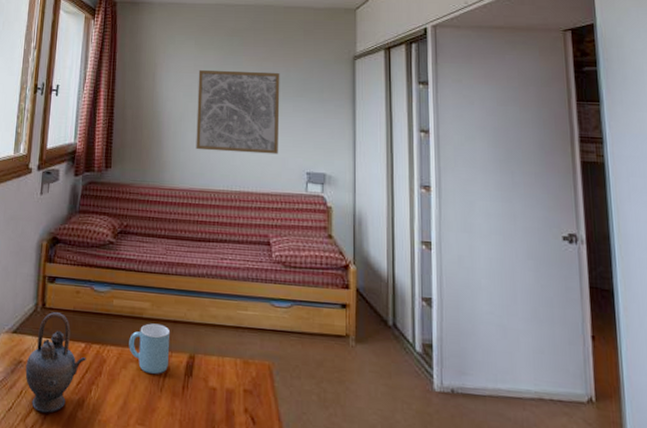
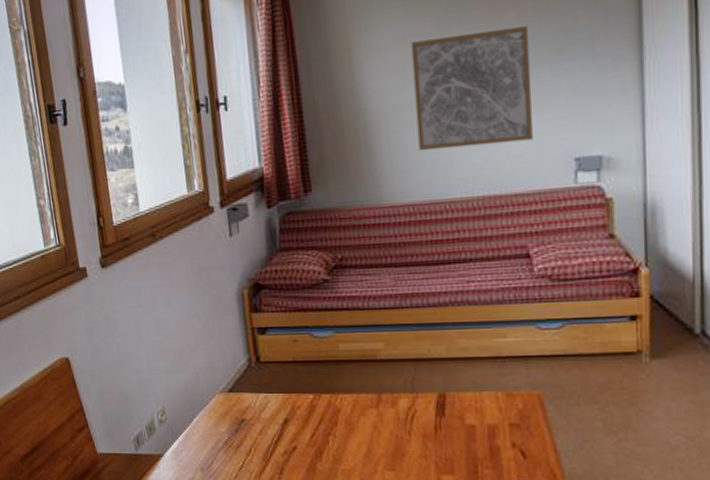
teapot: present [25,312,86,413] -> none [249,365,317,468]
mug: present [129,323,169,374] -> none [364,364,415,417]

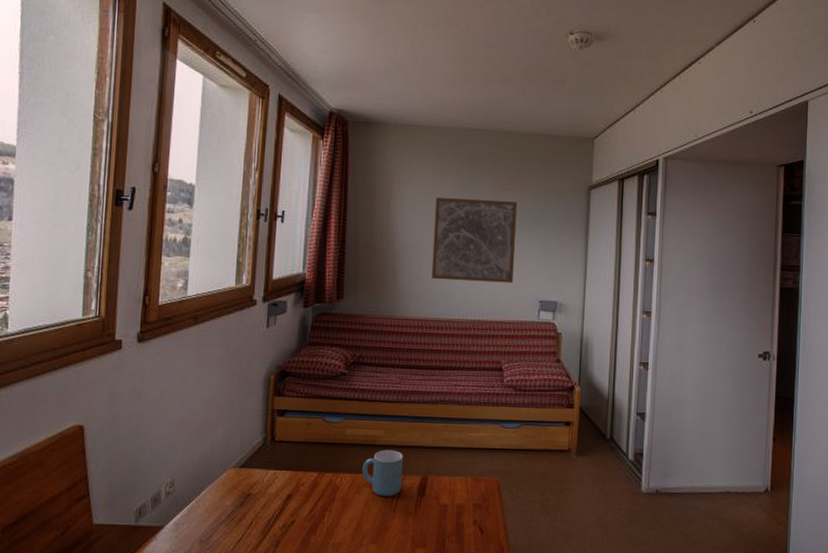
mug: none [364,364,415,417] -> present [362,450,403,496]

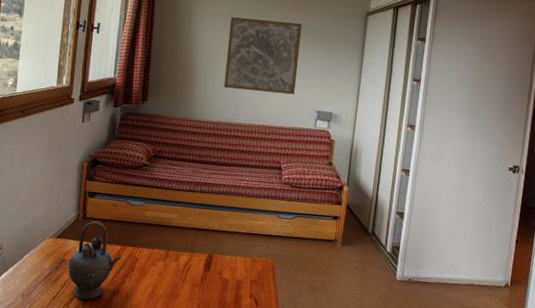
teapot: none [255,445,319,541] -> present [68,221,121,300]
mug: present [362,450,403,496] -> none [158,230,193,269]

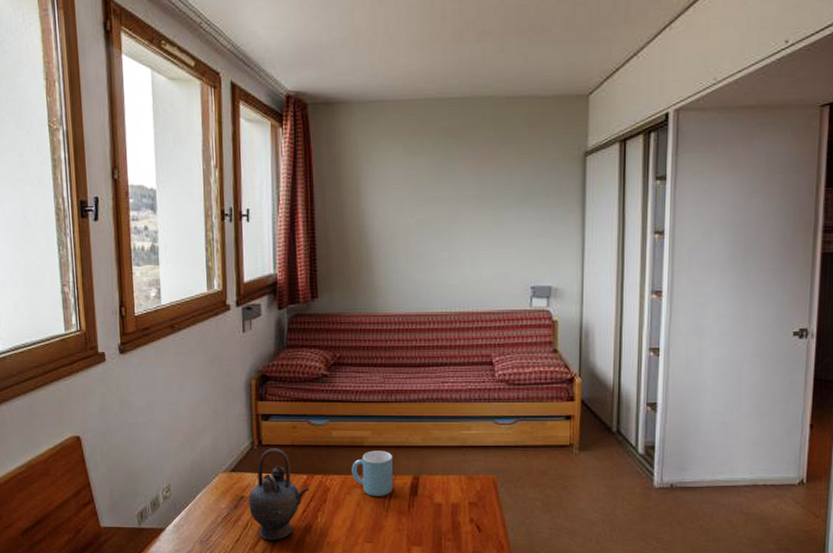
mug: none [158,230,193,269] -> present [351,450,393,496]
wall art: present [224,17,303,95] -> none [408,177,502,271]

